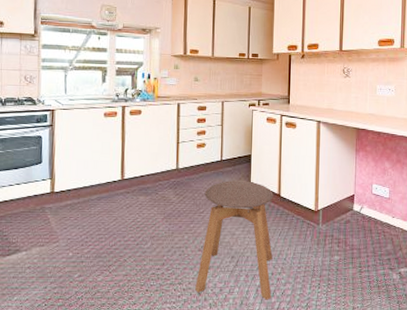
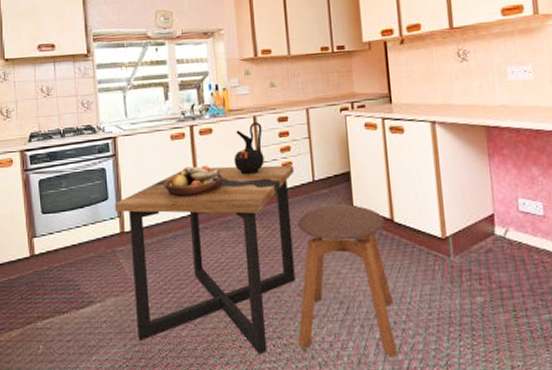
side table: none [47,142,207,296] -> present [114,165,296,354]
fruit bowl: none [94,141,147,166] -> present [163,166,224,197]
ceramic jug: none [157,108,184,151] -> present [234,122,264,175]

